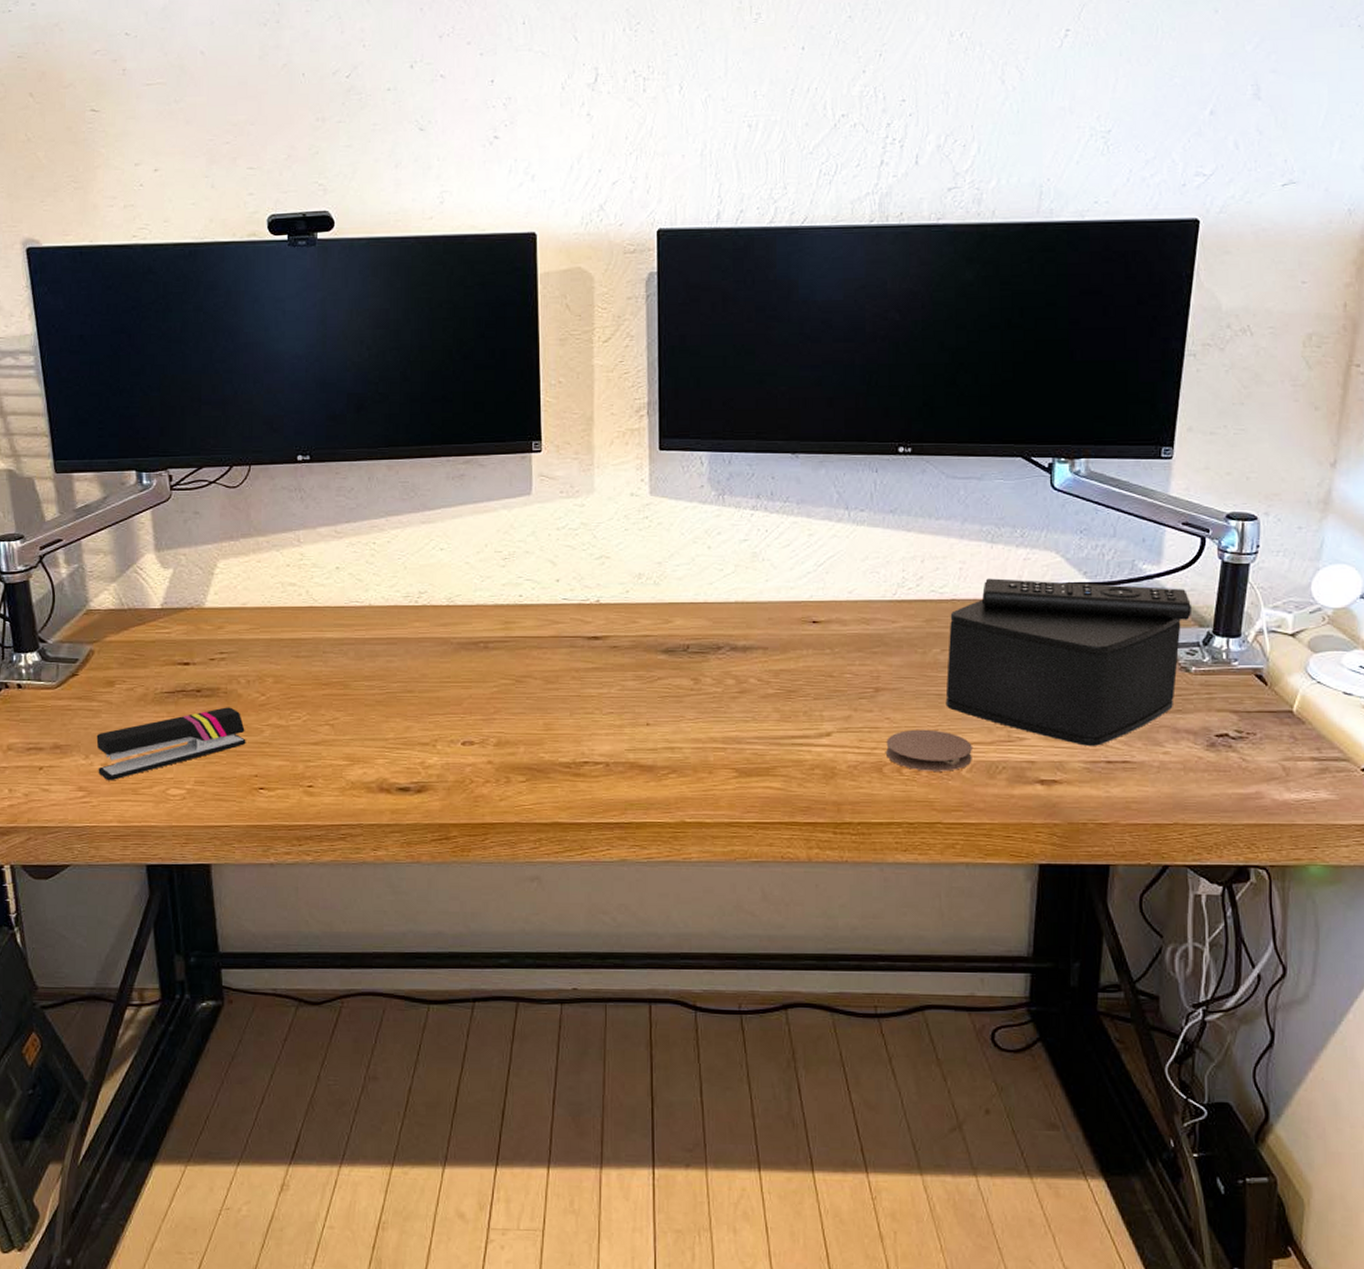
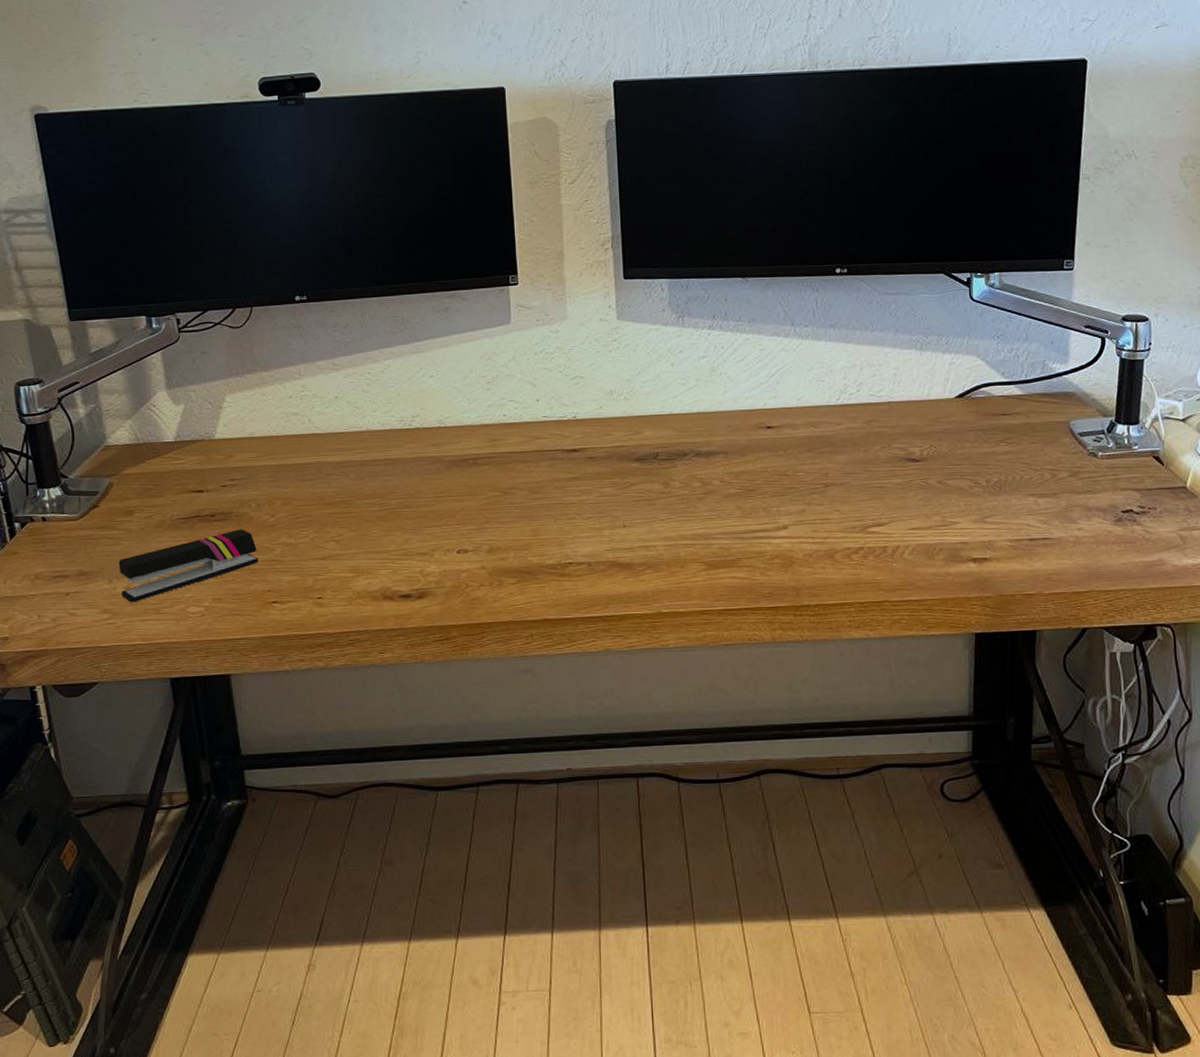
coaster: present [886,729,972,771] -> none [837,518,913,556]
speaker: present [945,578,1191,746] -> none [887,381,1096,526]

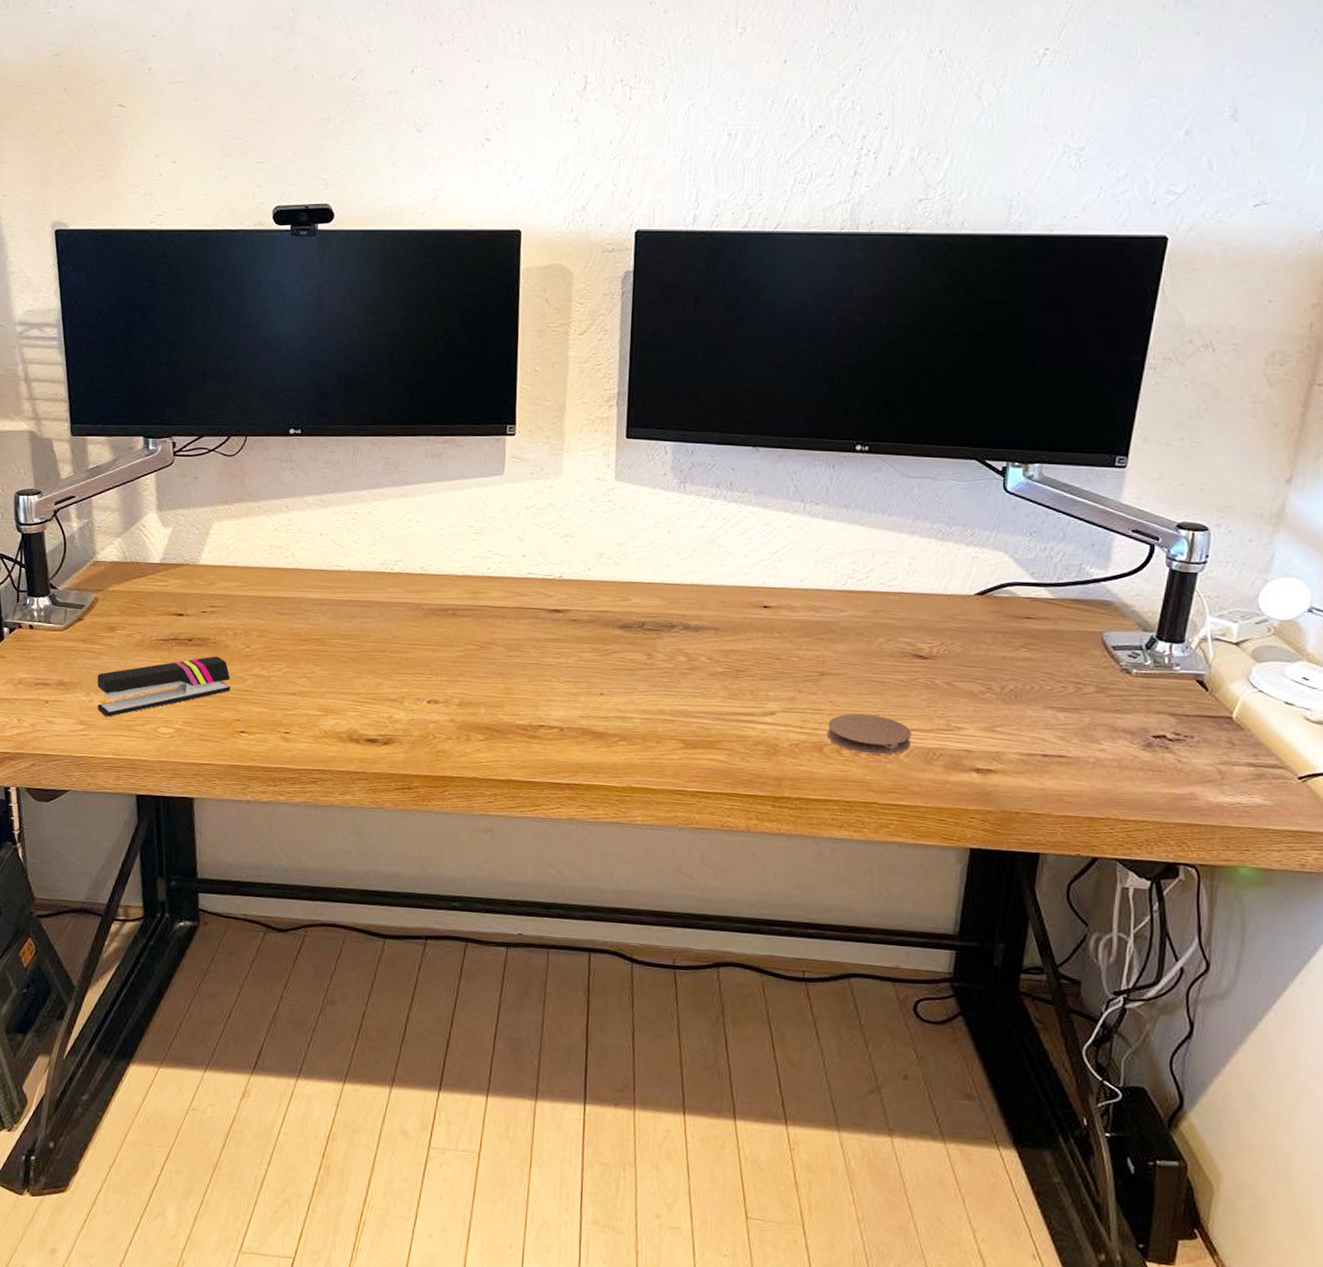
coaster: none [837,518,913,556] -> present [827,713,911,755]

